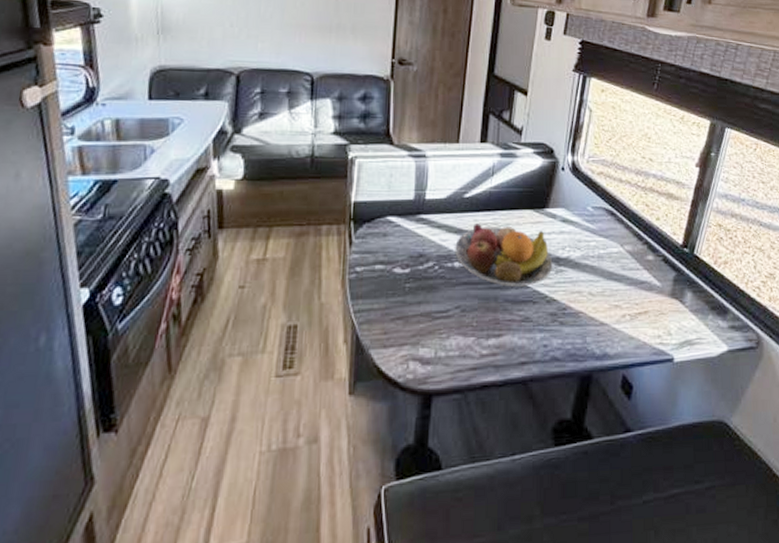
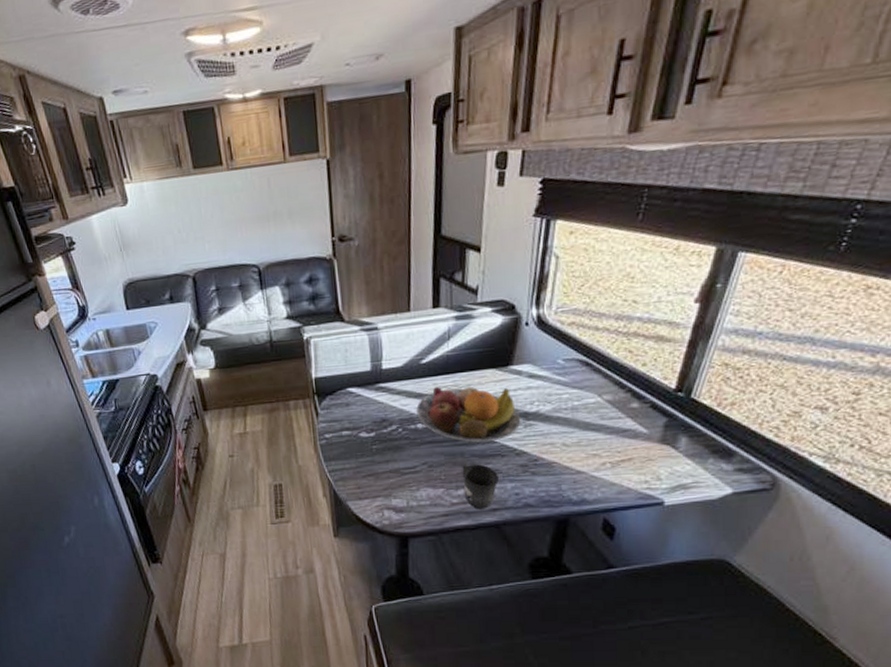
mug: none [494,309,530,363] -> present [462,464,500,509]

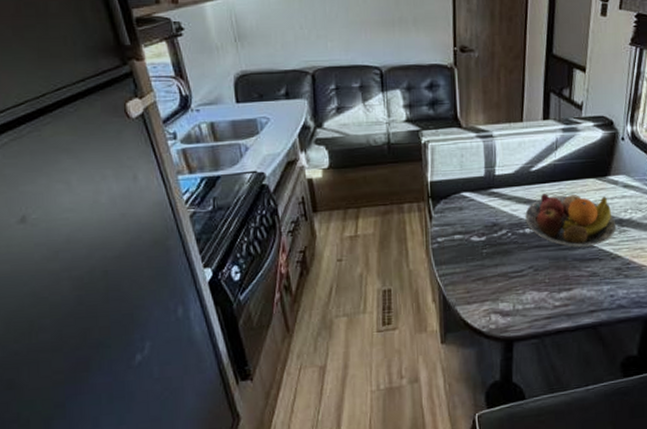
mug: present [462,464,500,509] -> none [564,267,597,312]

